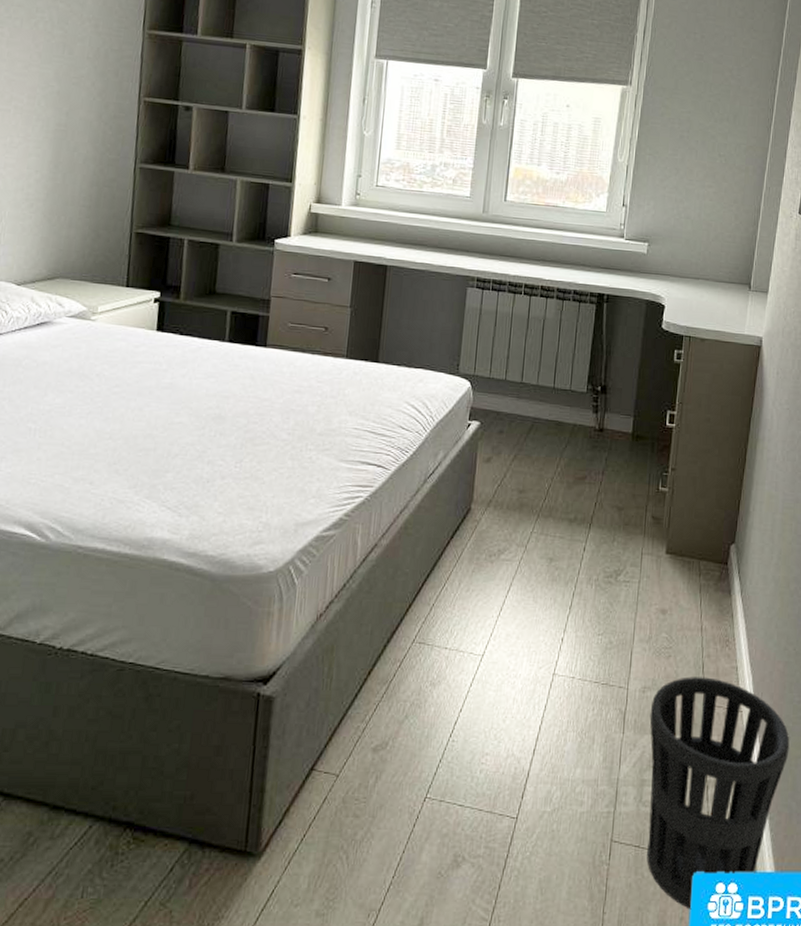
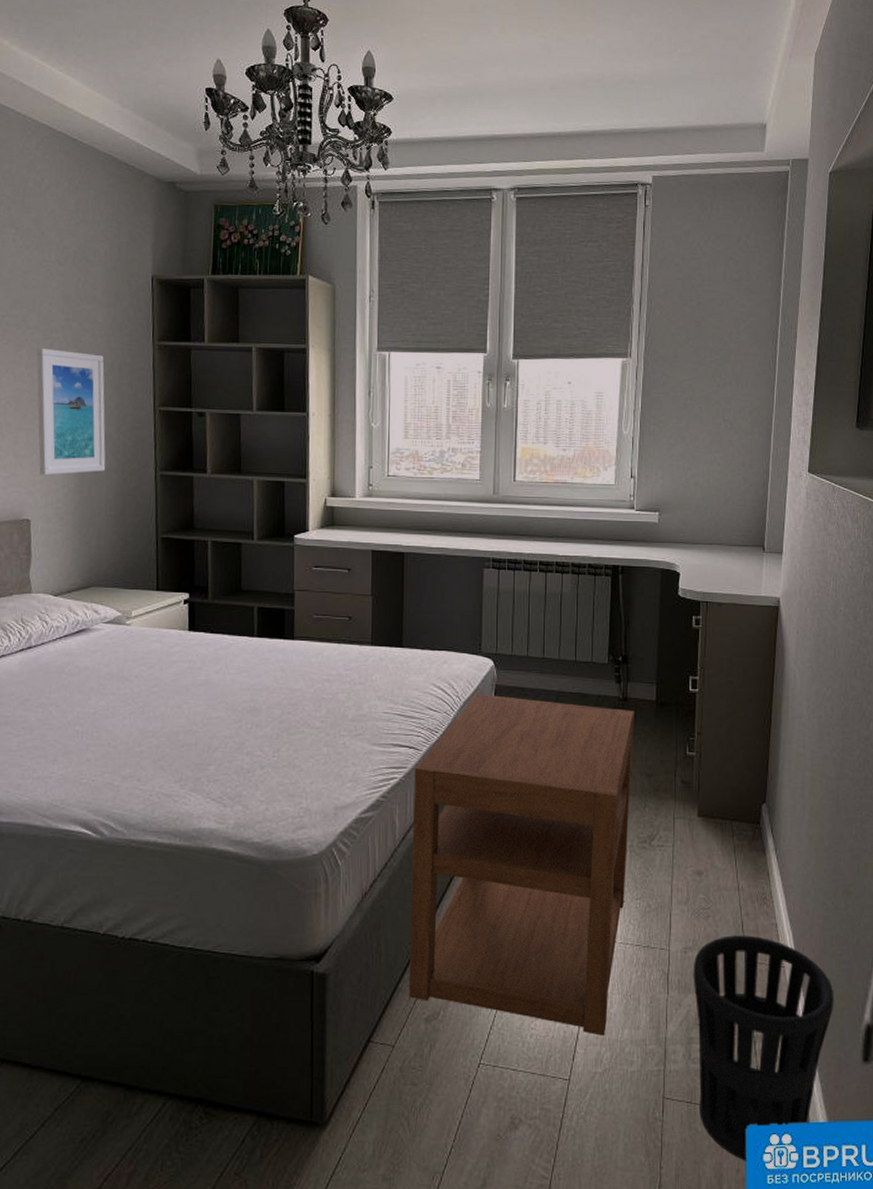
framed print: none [12,26,90,160] -> present [37,347,106,476]
nightstand: none [358,415,610,774] -> present [409,694,634,1036]

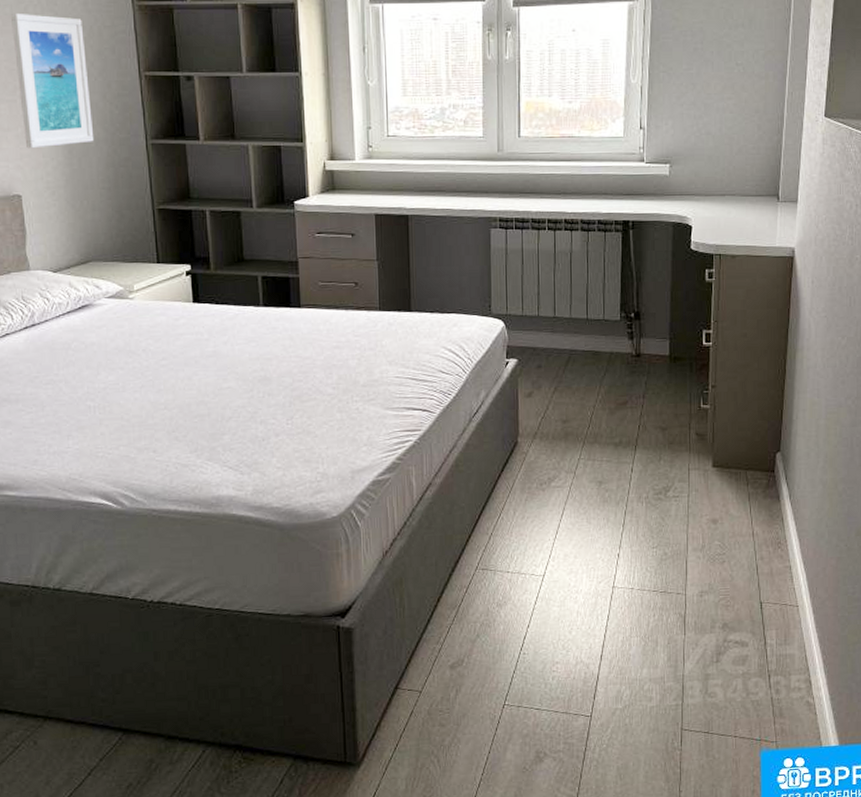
nightstand: present [409,694,634,1036] -> none [429,355,648,676]
wastebasket: present [693,935,834,1161] -> none [709,578,847,783]

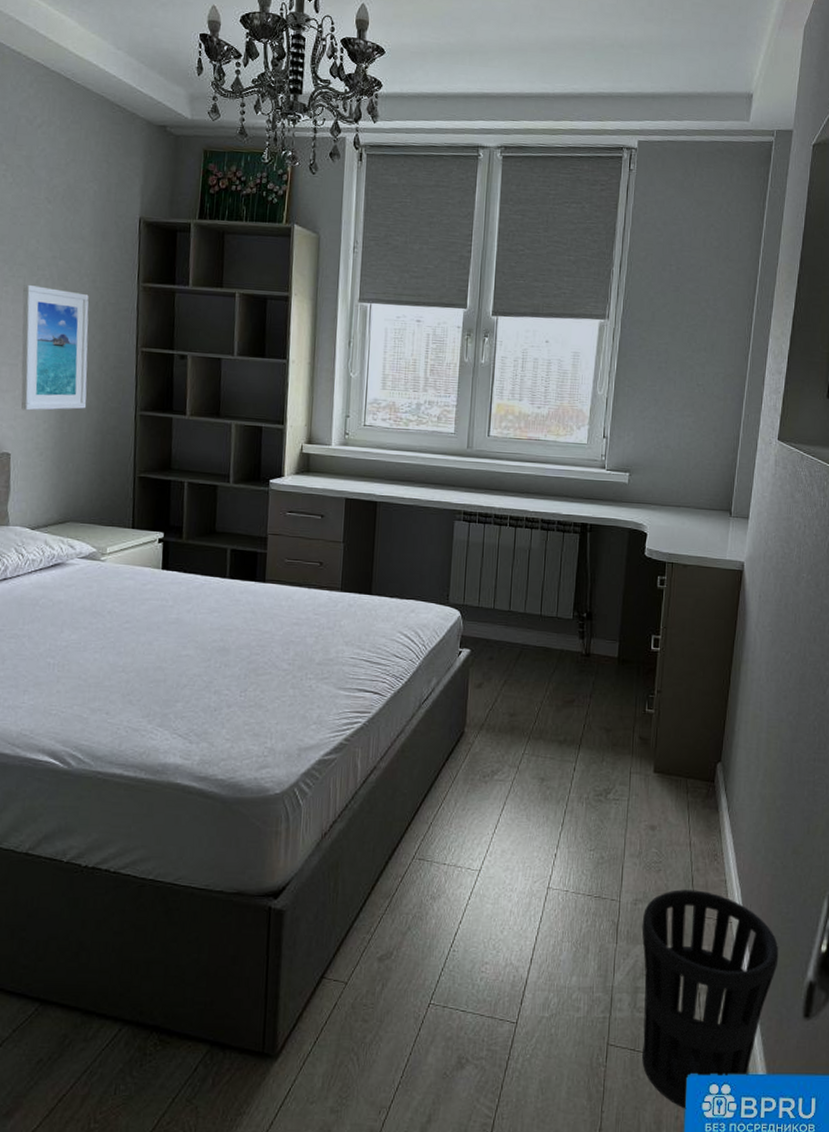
wastebasket: none [709,578,847,783] -> present [641,889,779,1109]

